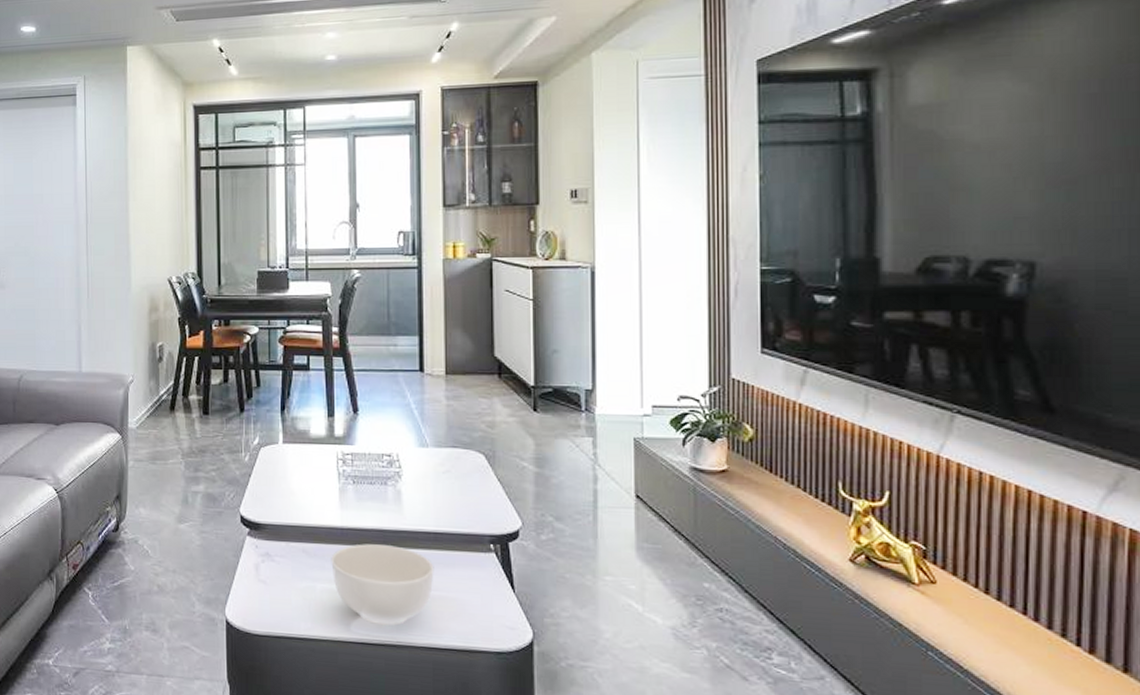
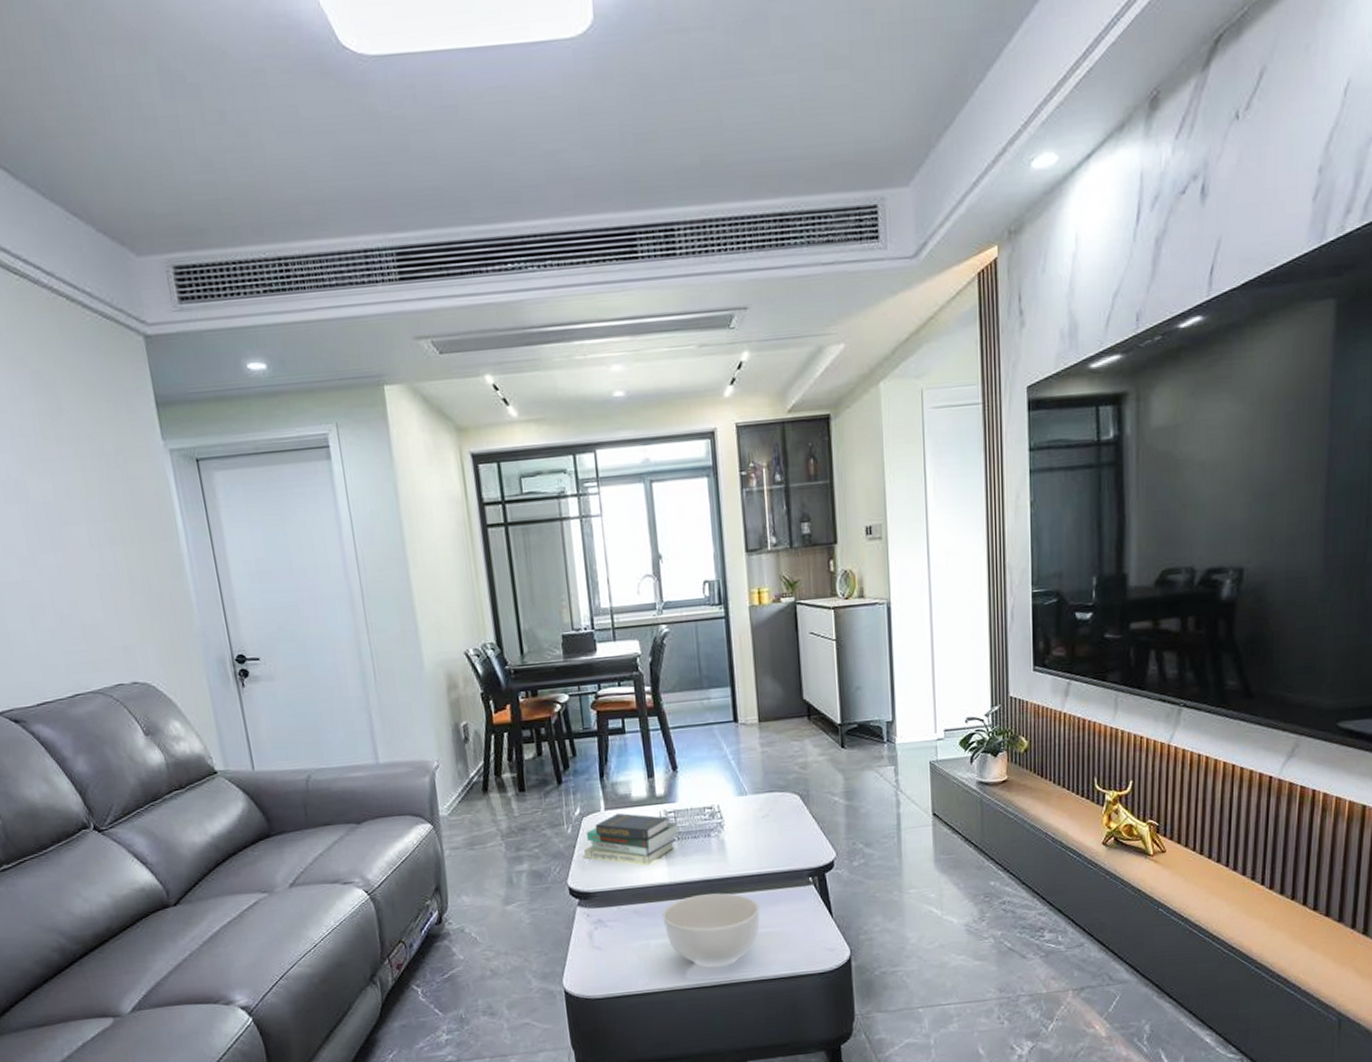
books: none [258,447,354,505] -> present [583,813,679,865]

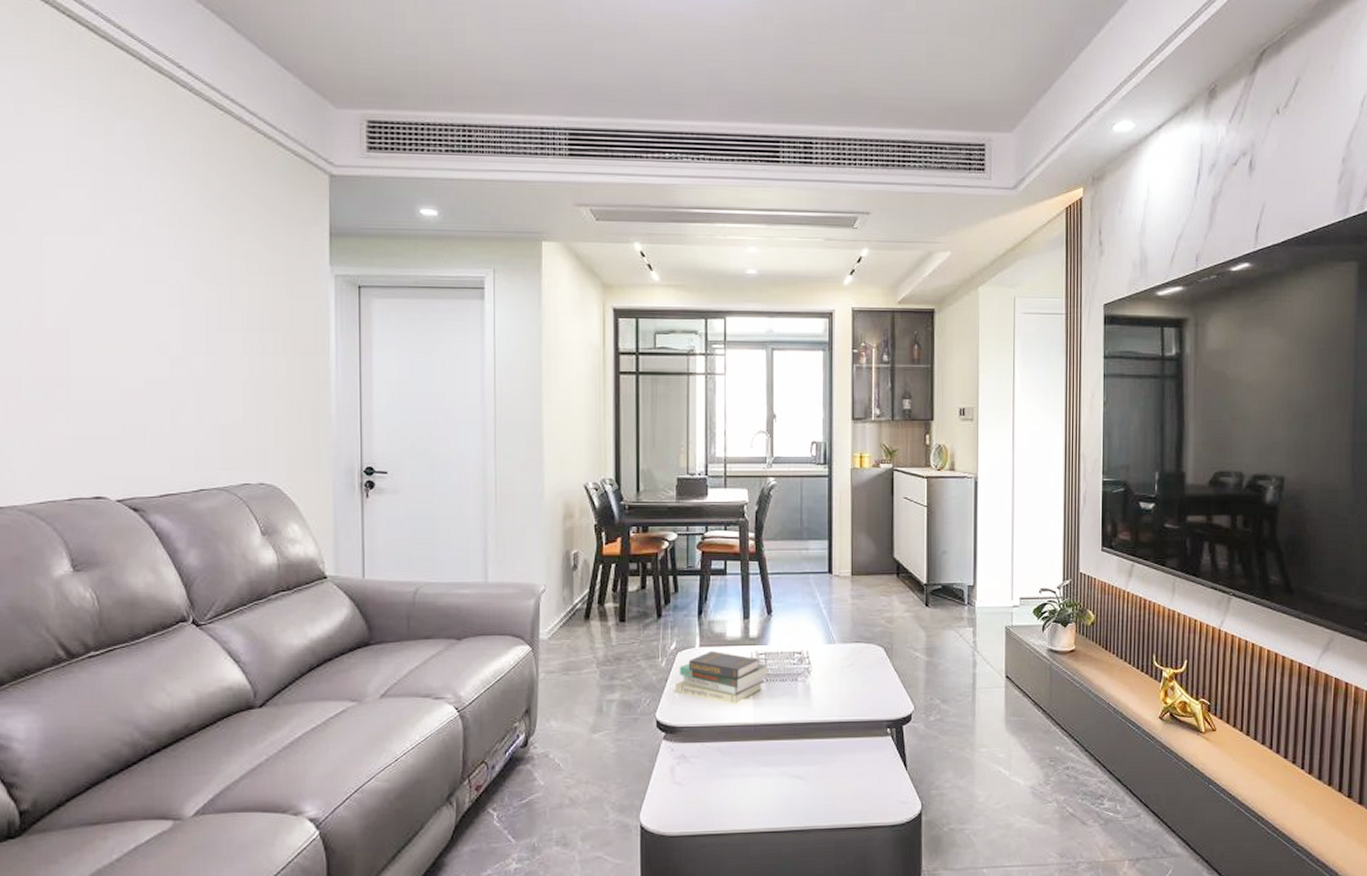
bowl: present [662,893,760,969] -> none [744,737,838,814]

